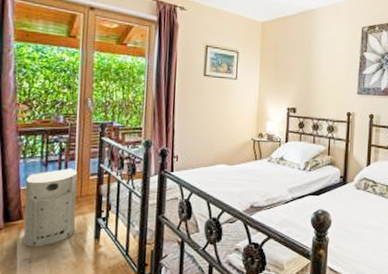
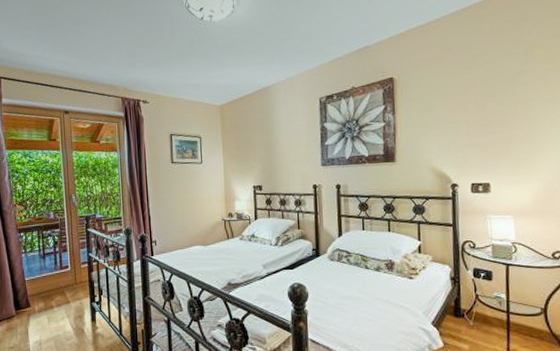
air purifier: present [23,168,78,247] -> none [28,259,75,331]

